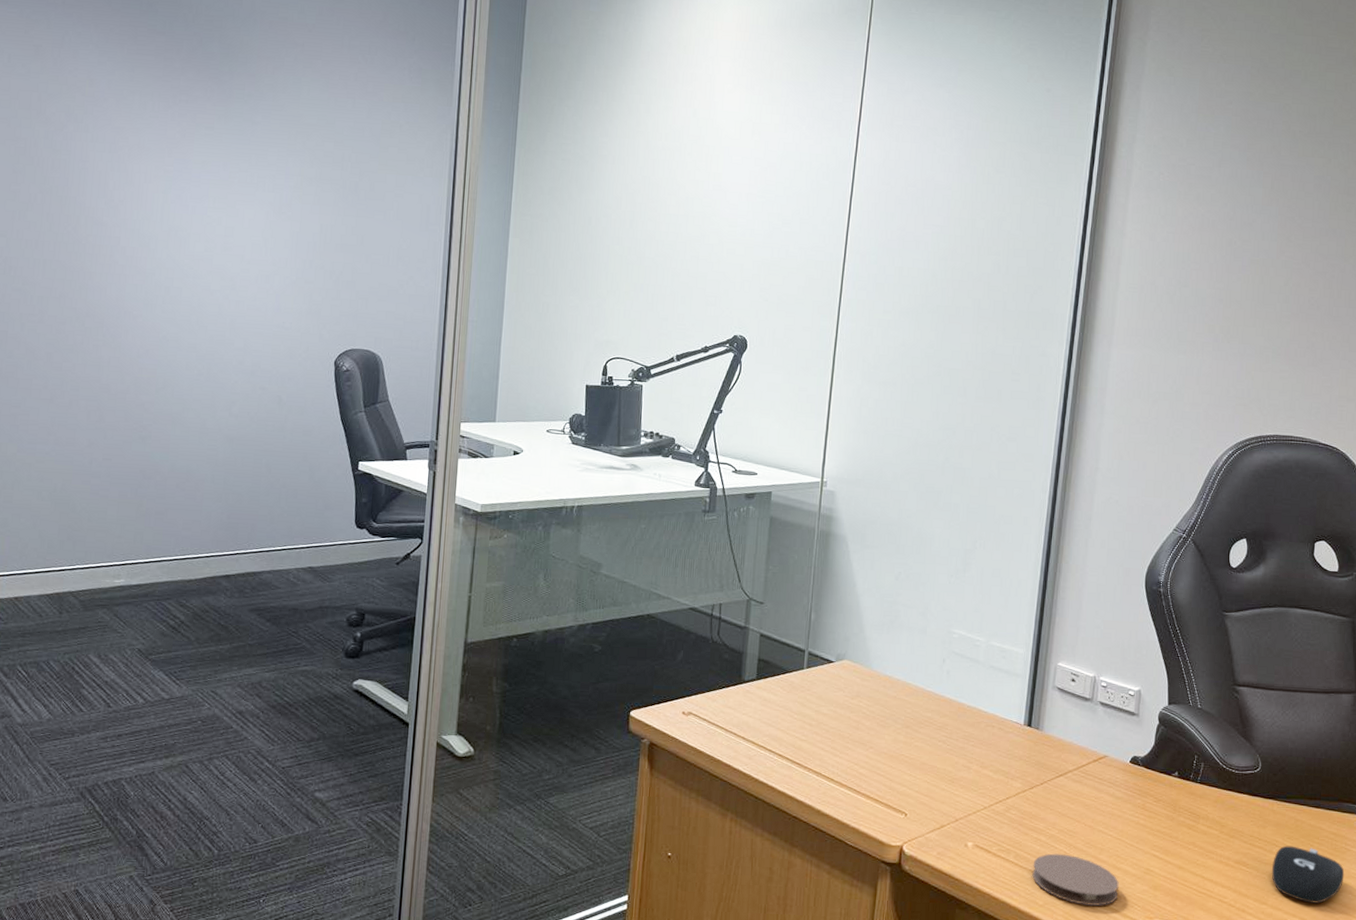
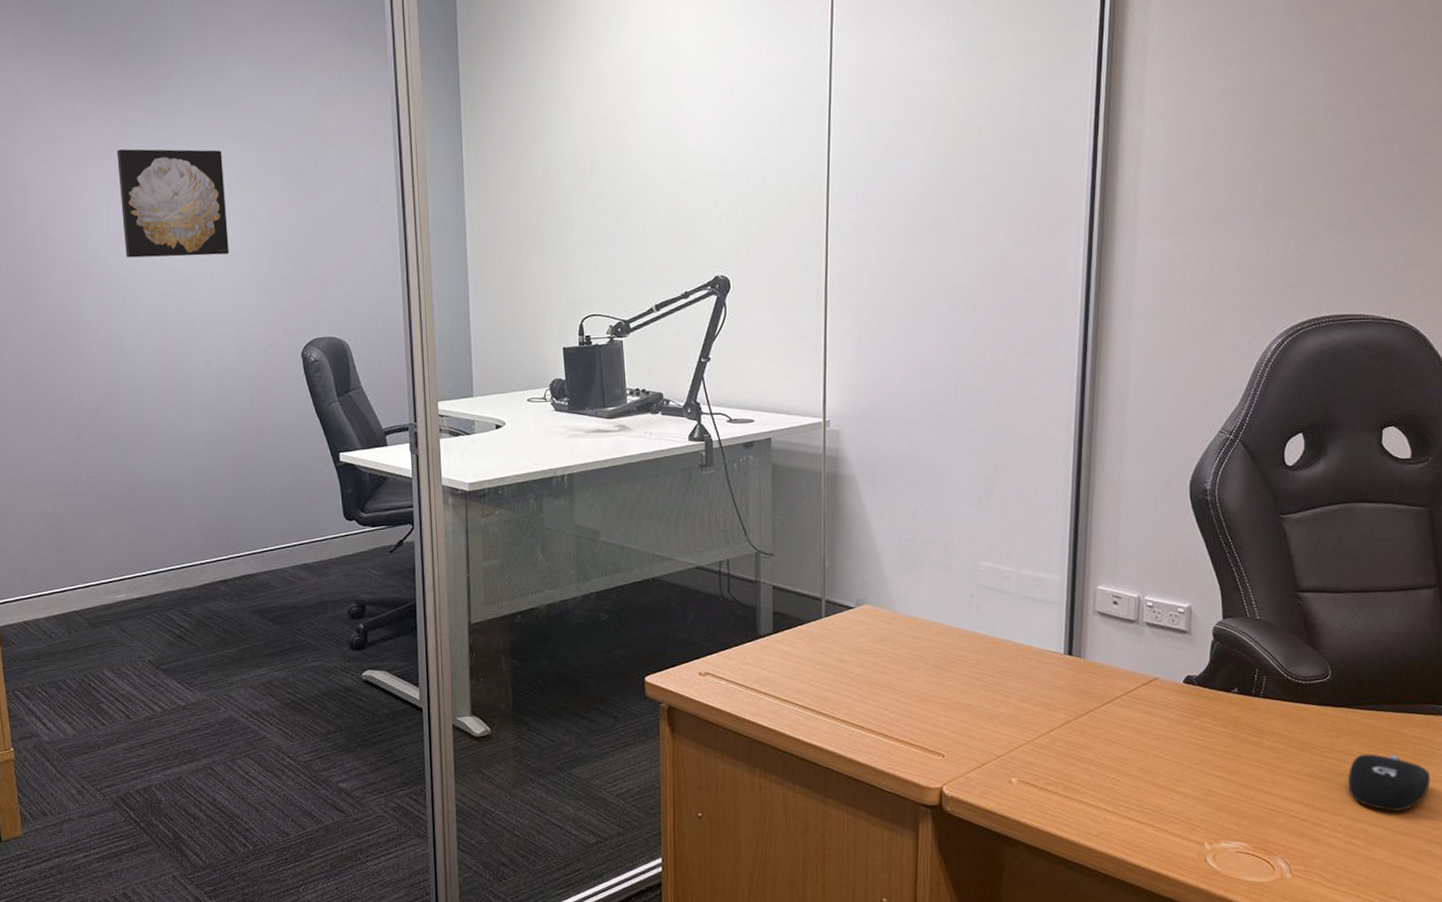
wall art: none [175,148,284,259] -> present [116,149,229,258]
coaster: present [1032,853,1119,907] -> none [1083,782,1179,833]

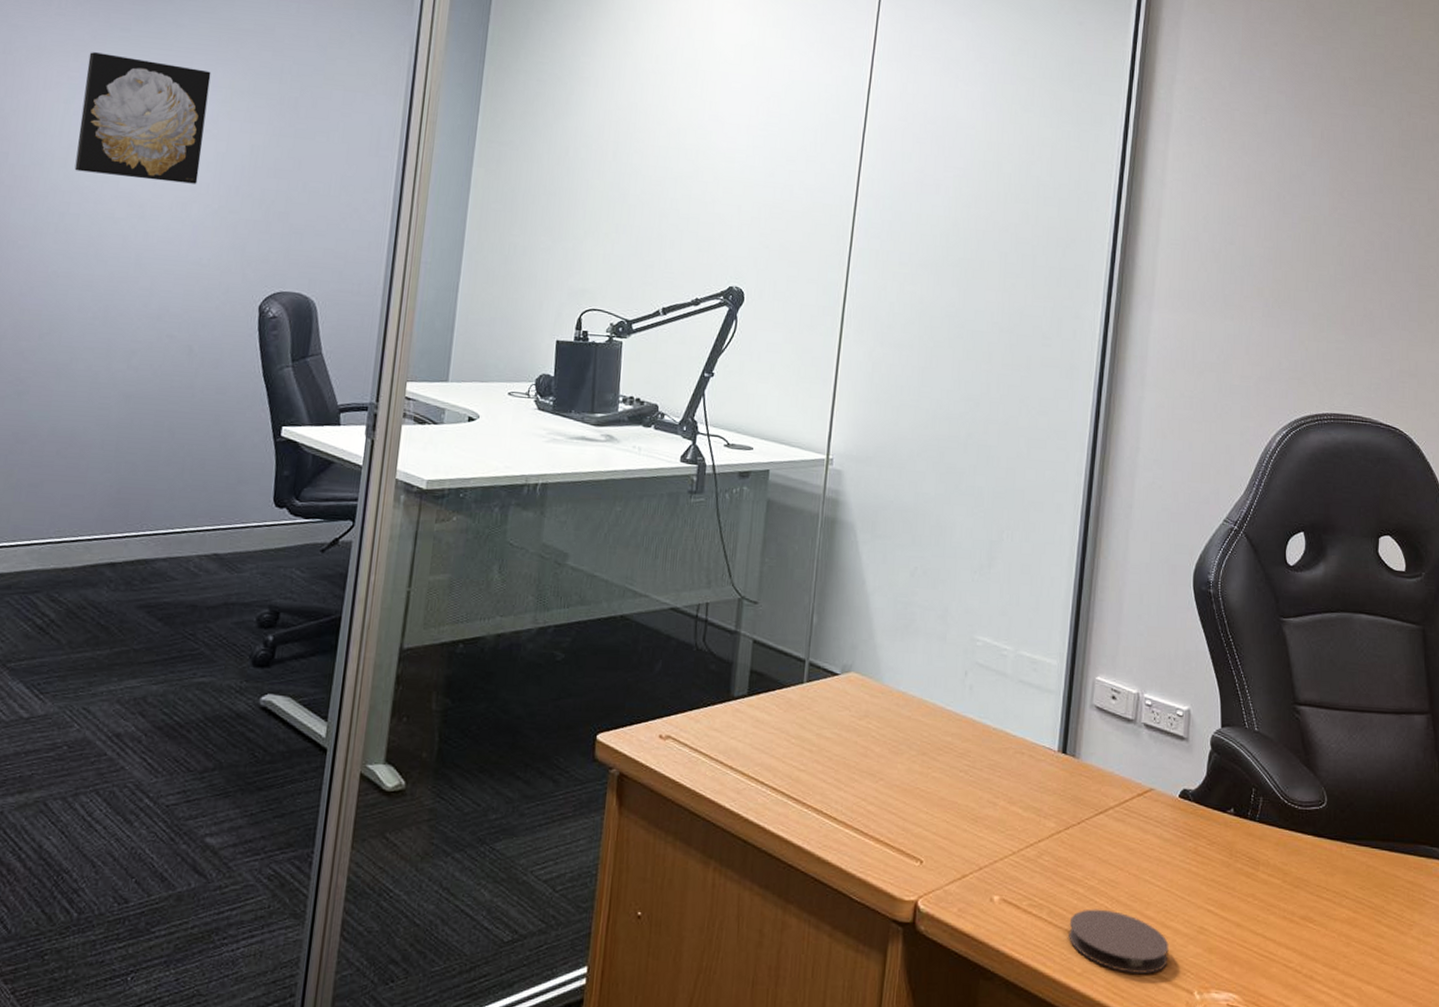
coaster: none [1083,782,1179,833] -> present [1069,909,1169,975]
computer mouse: present [1347,754,1431,811] -> none [1341,897,1424,968]

